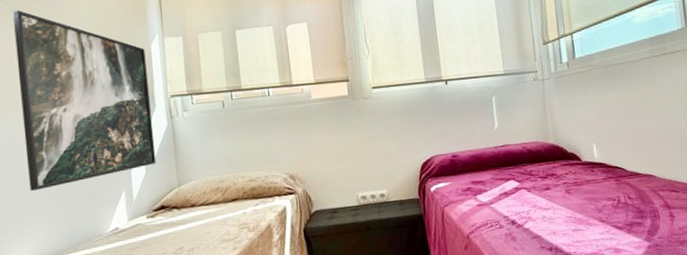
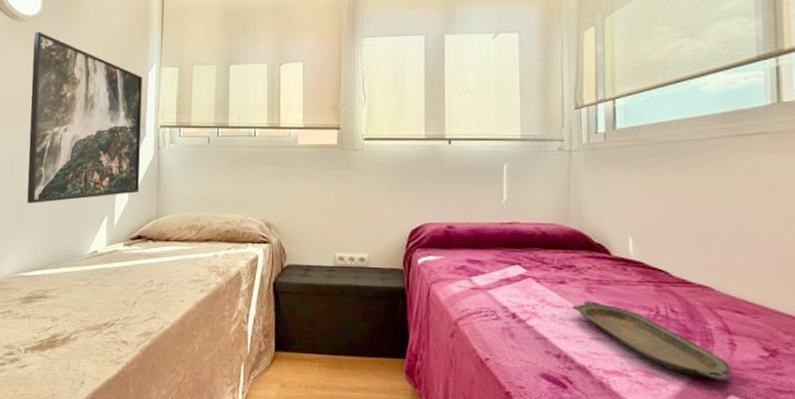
serving tray: none [557,200,673,246] -> present [572,301,731,382]

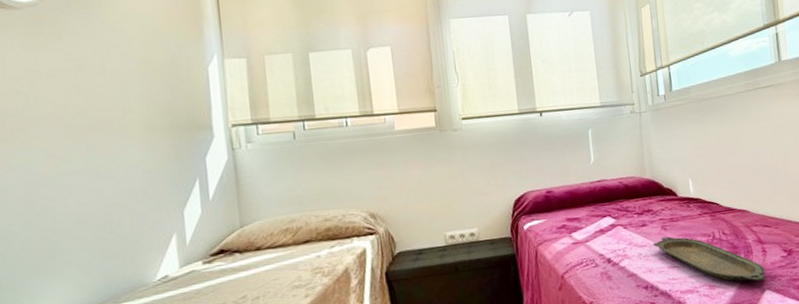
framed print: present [27,31,142,203] -> none [34,21,215,235]

